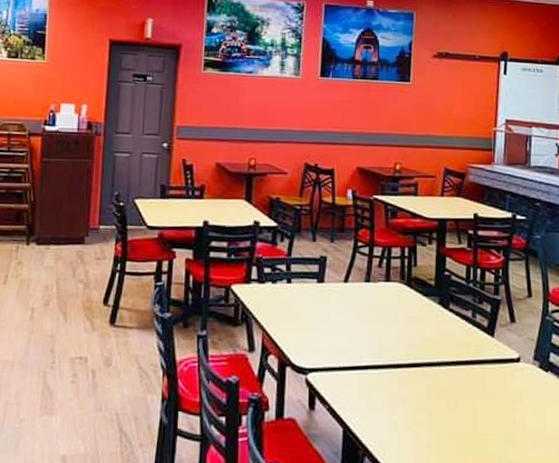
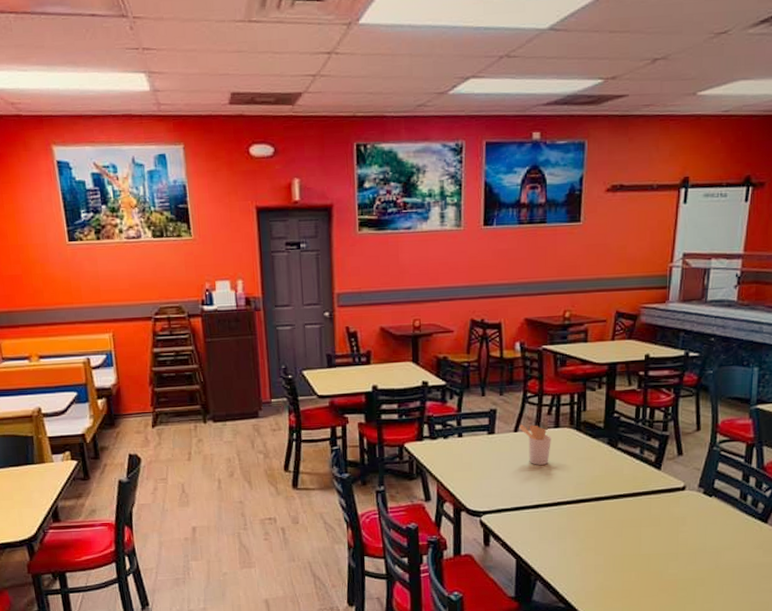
utensil holder: none [349,275,382,321] -> present [519,424,551,465]

